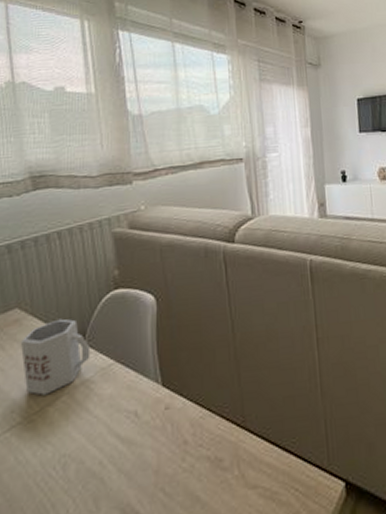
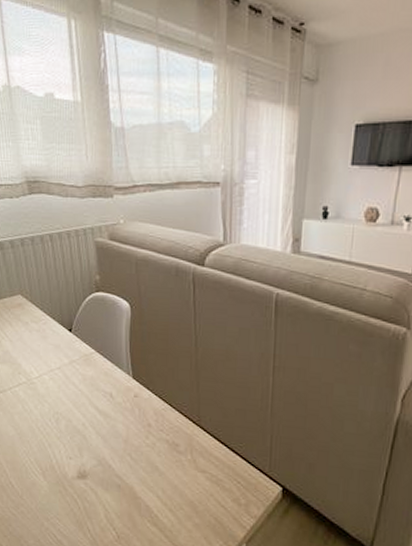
mug: present [21,318,91,396] -> none [24,309,76,366]

